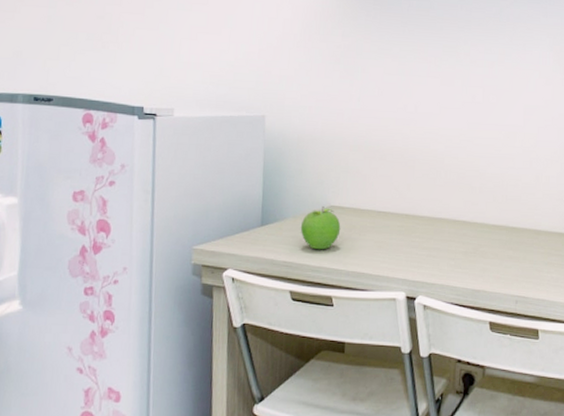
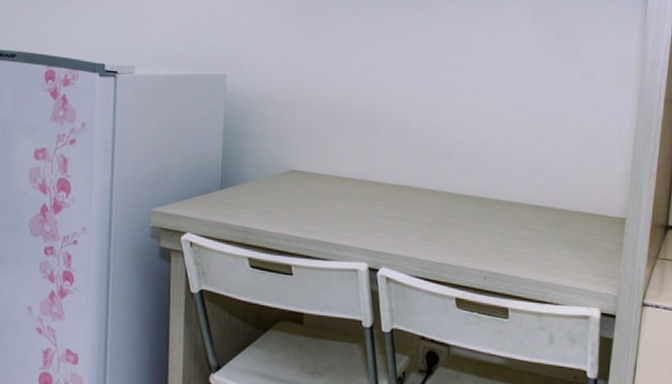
fruit: present [300,206,341,250] -> none [260,171,302,216]

